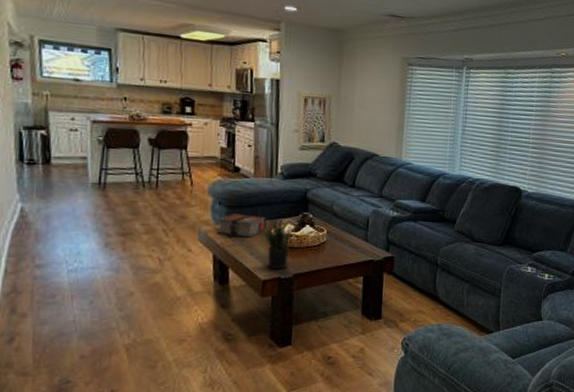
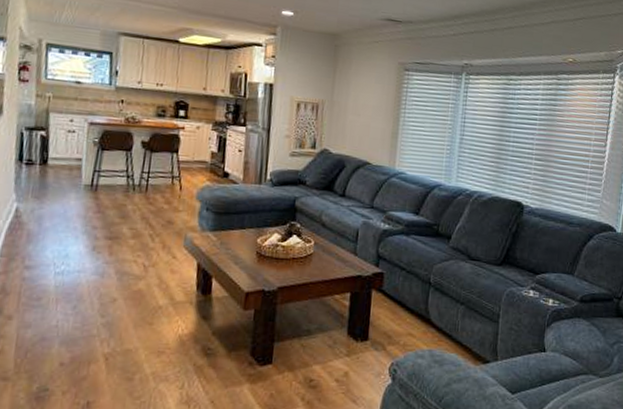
bible: present [216,214,267,238] -> none [202,220,253,246]
potted plant: present [260,220,291,270] -> none [246,228,277,282]

